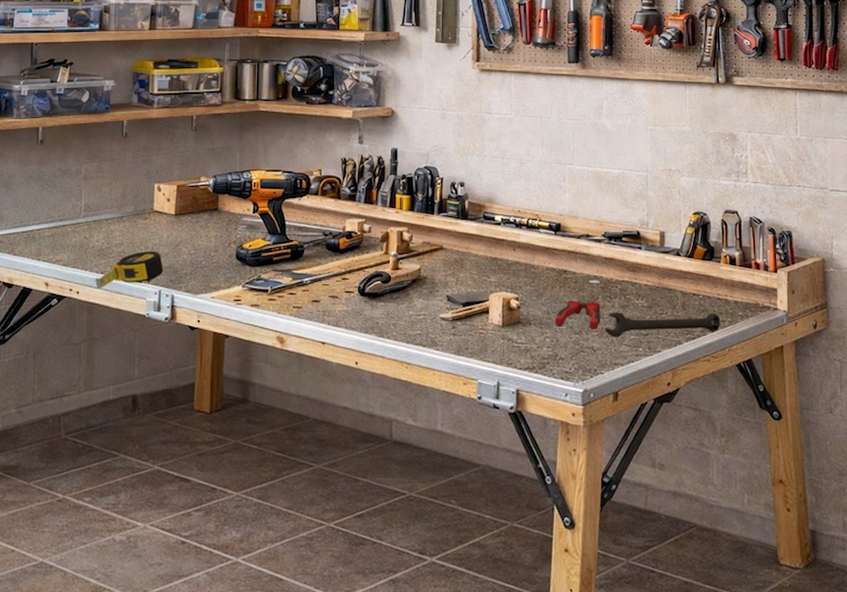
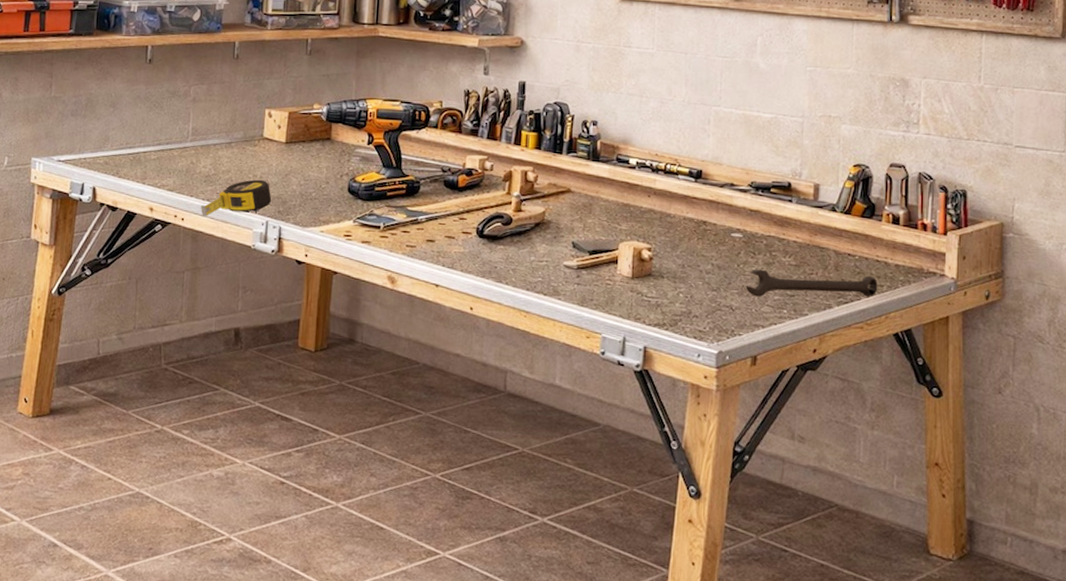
pliers: present [555,294,601,329] -> none [690,248,742,287]

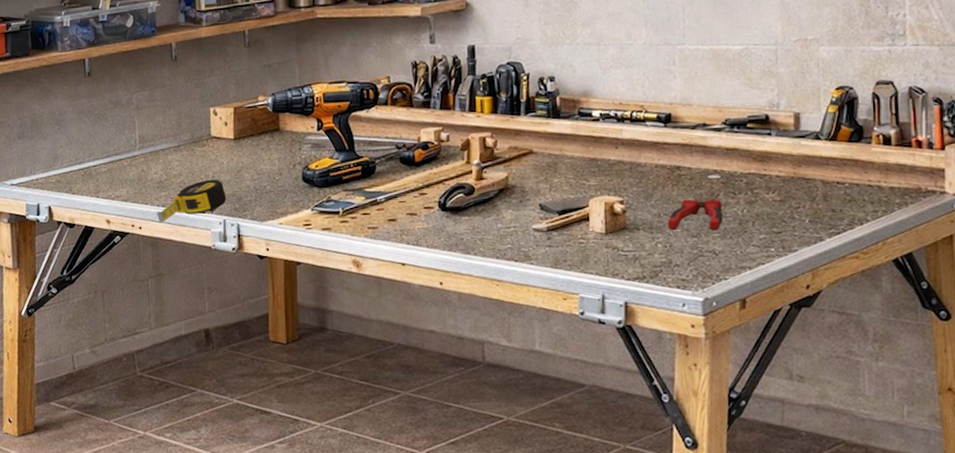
pliers: none [690,248,742,287] -> present [667,192,723,230]
wrench: present [745,269,878,297] -> none [727,202,872,238]

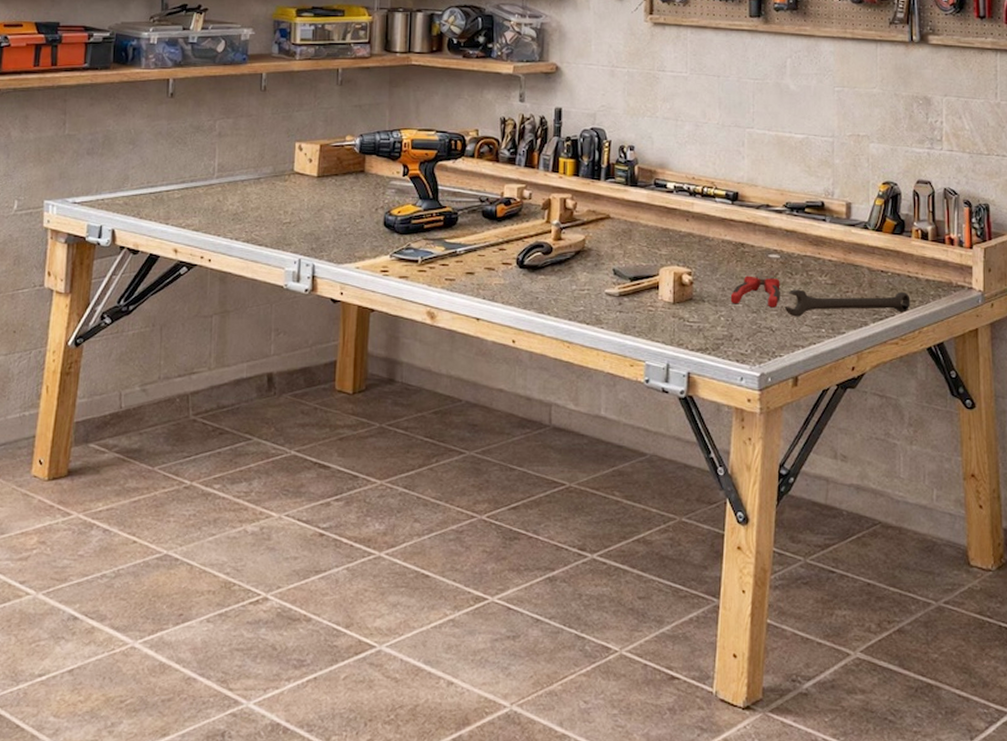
tape measure: present [157,179,227,222] -> none [229,216,304,256]
wrench: none [727,202,872,238] -> present [784,289,911,317]

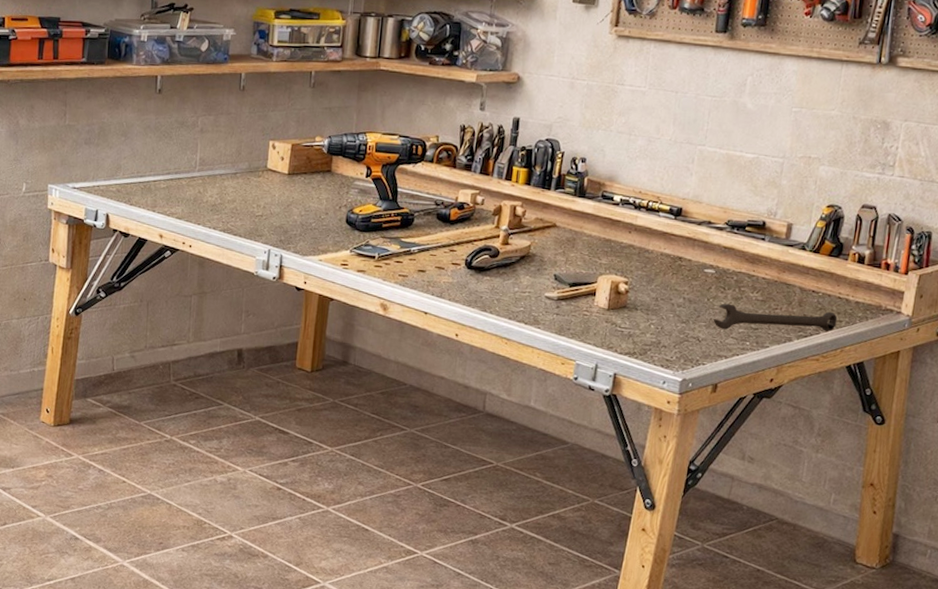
pliers: present [730,269,780,308] -> none [662,283,713,319]

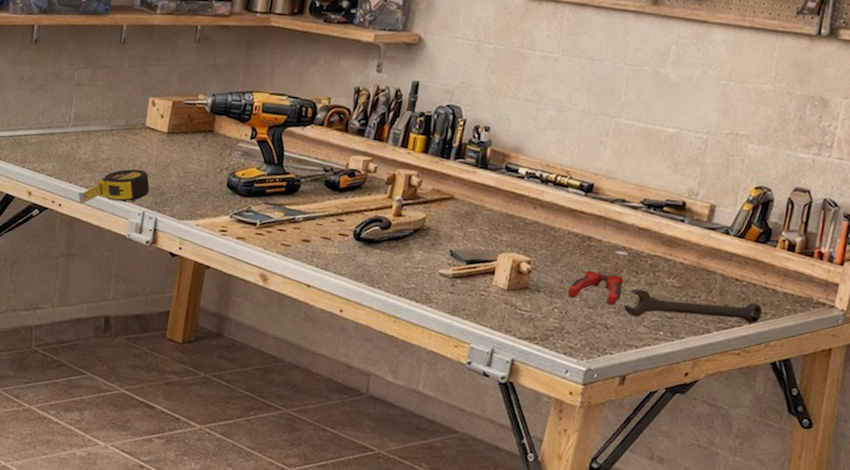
tape measure: none [207,209,274,244] -> present [78,169,150,204]
pliers: none [662,283,713,319] -> present [567,265,624,305]

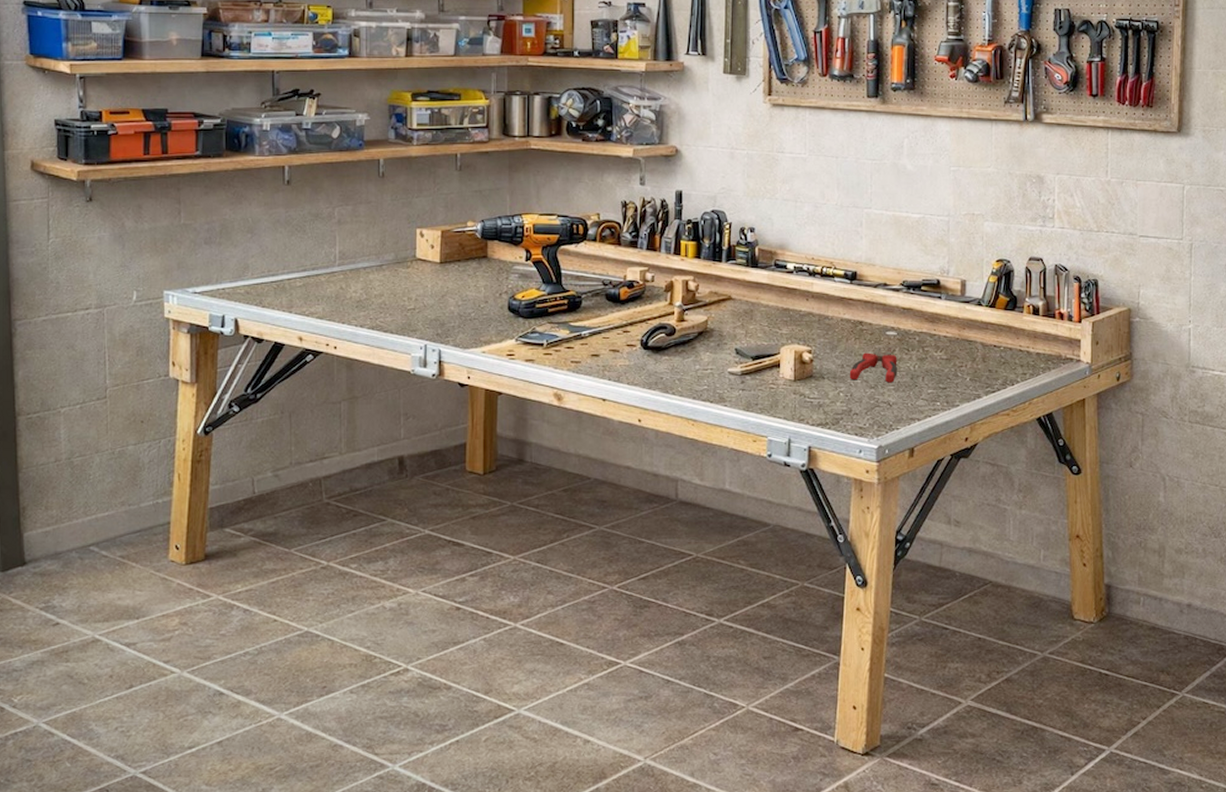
tape measure: present [78,169,150,204] -> none [354,302,429,343]
wrench: present [623,288,763,325] -> none [901,365,1022,391]

